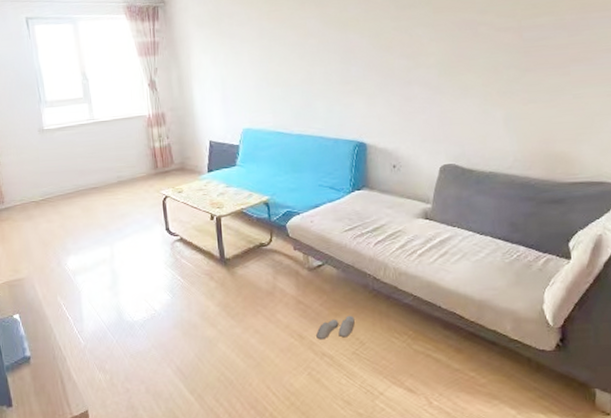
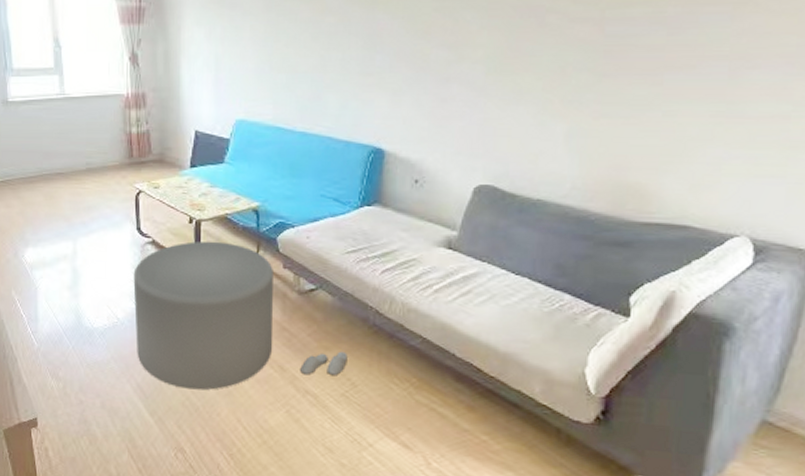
pouf: none [166,233,292,366] -> present [133,241,273,390]

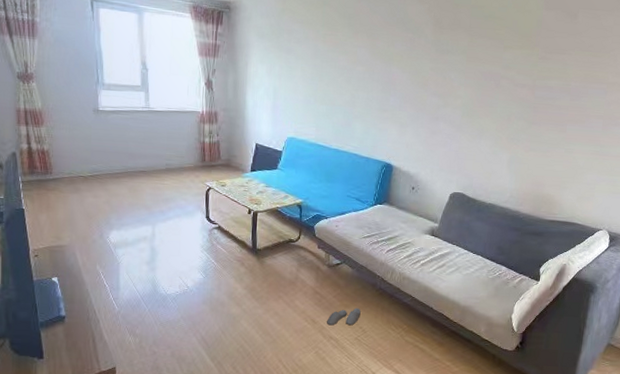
pouf: present [133,241,273,390] -> none [201,227,311,340]

